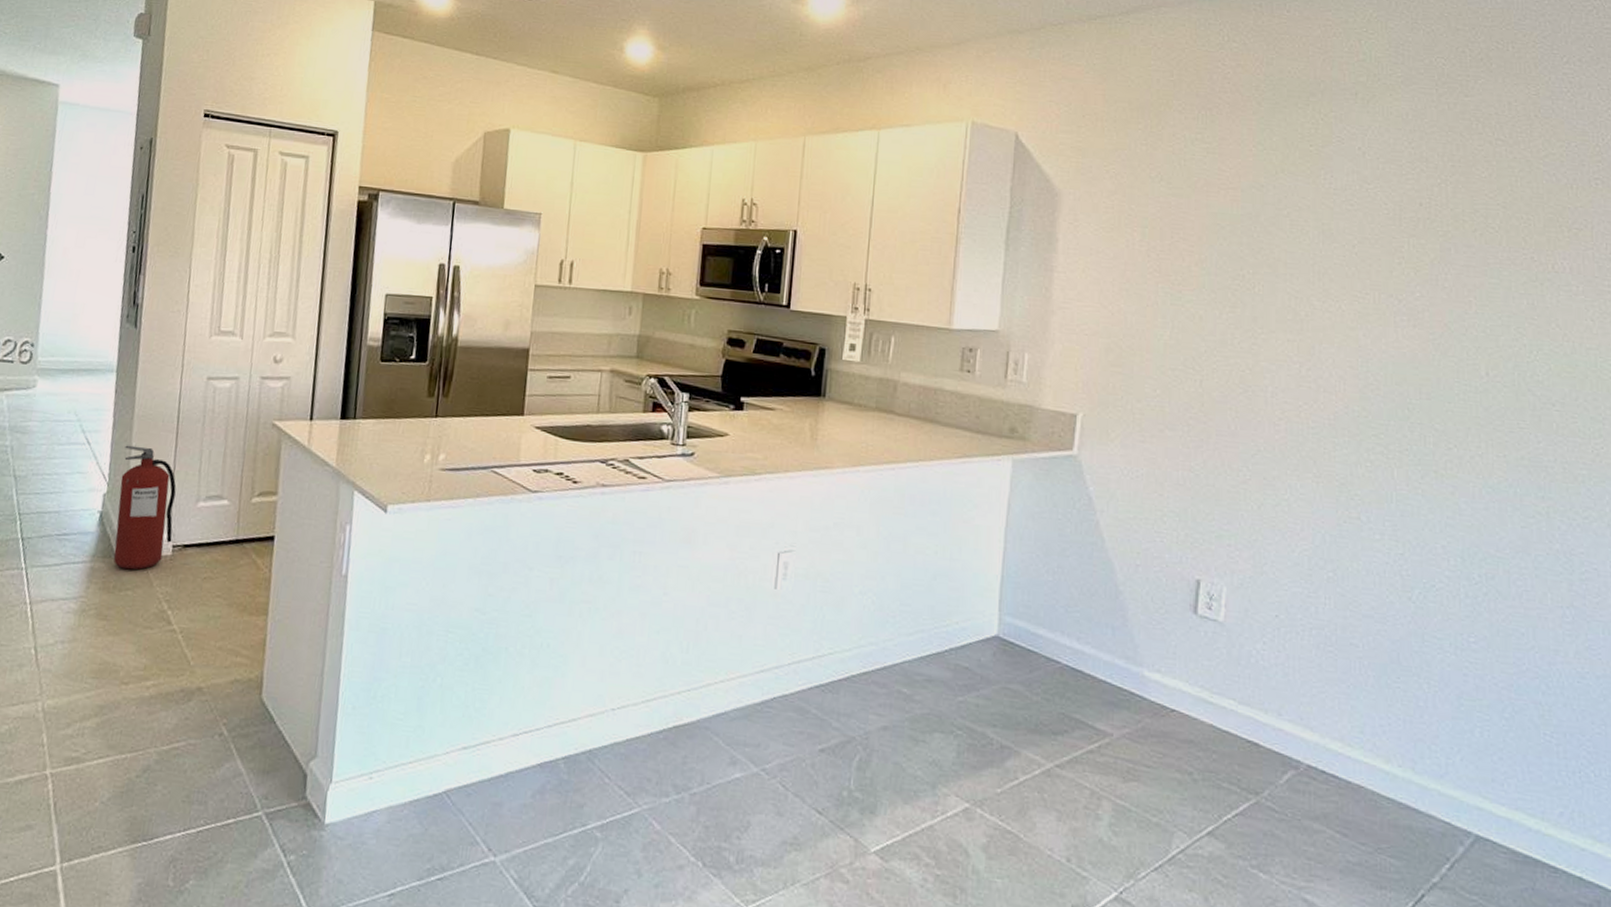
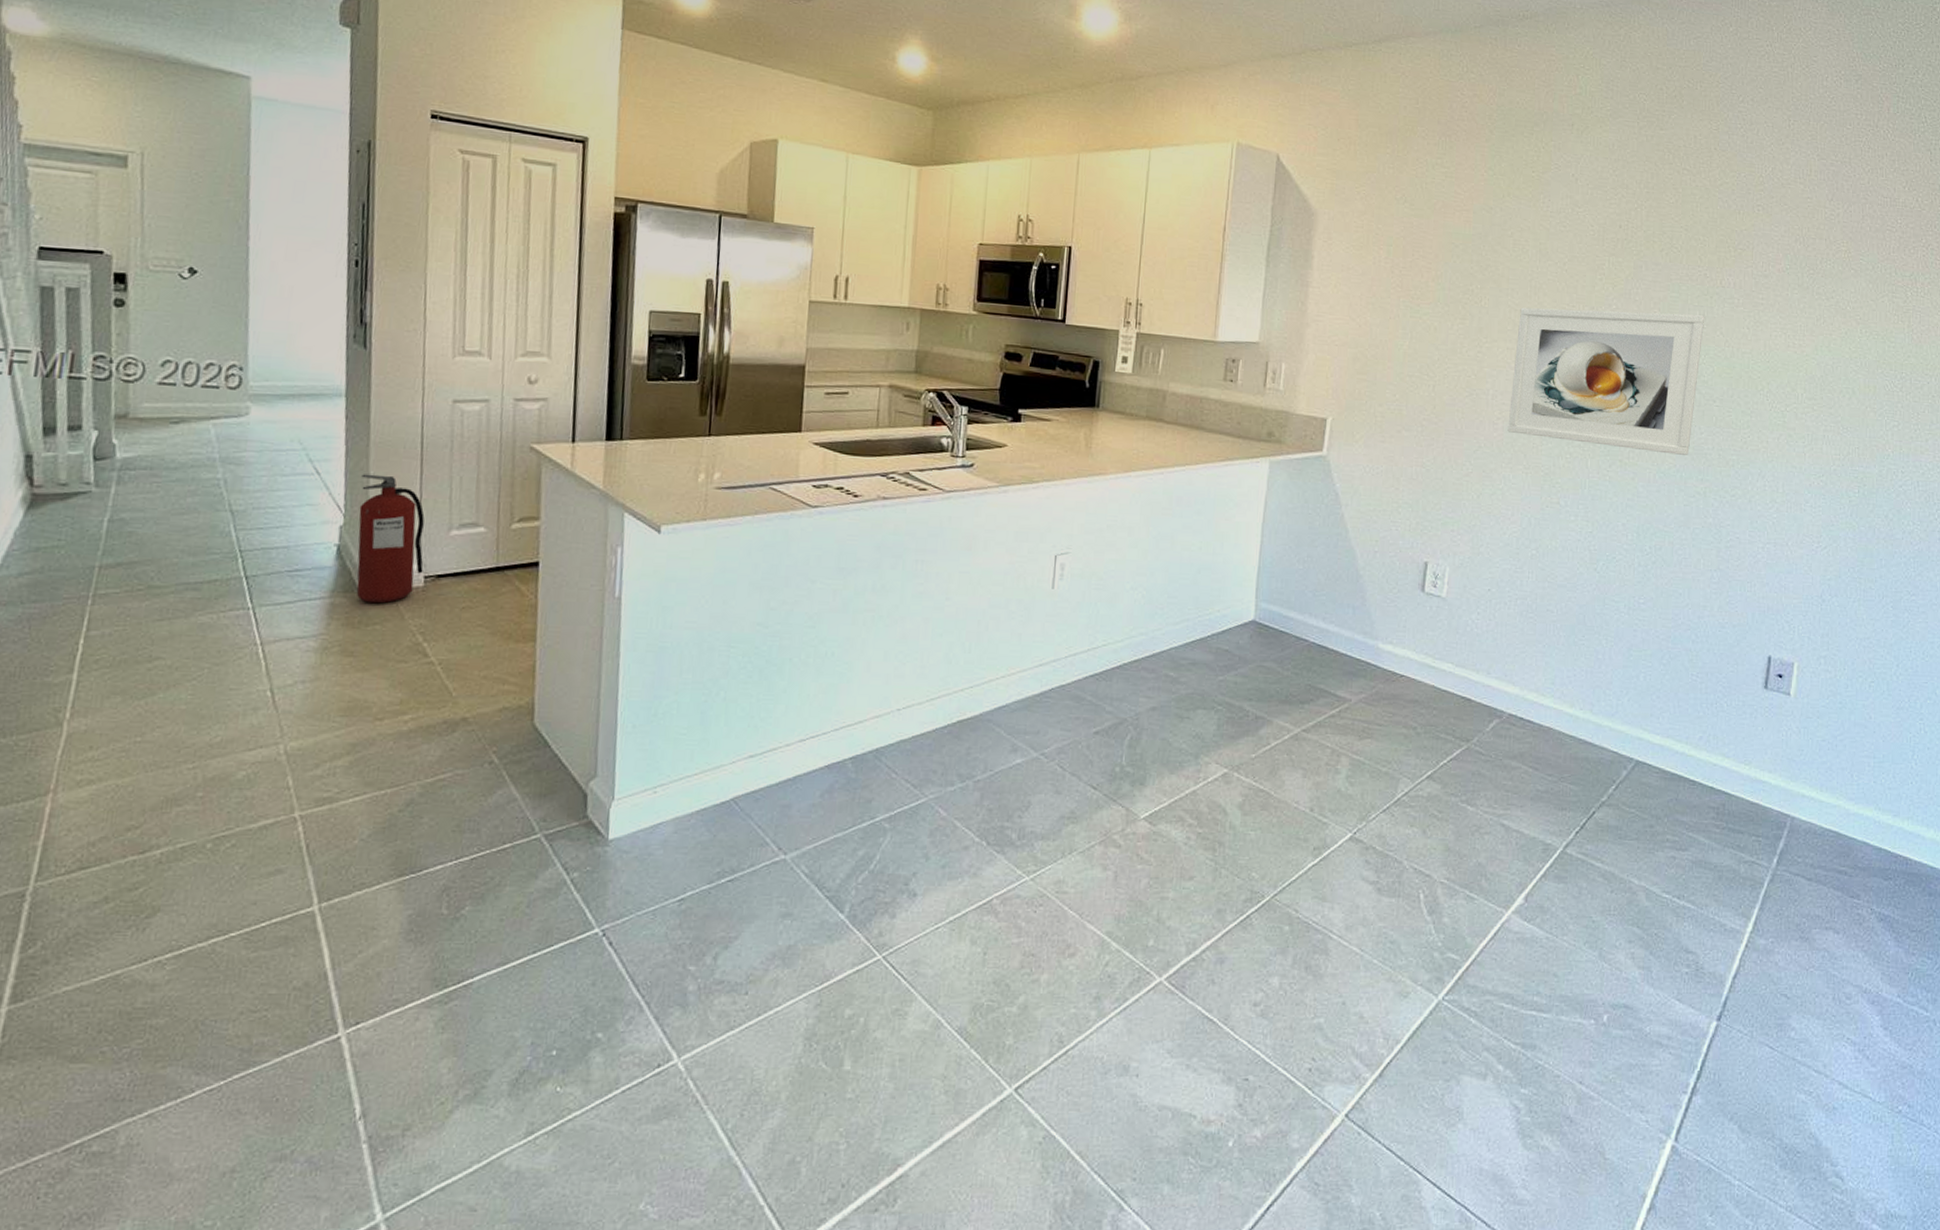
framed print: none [1292,294,1535,468] -> present [1507,307,1705,455]

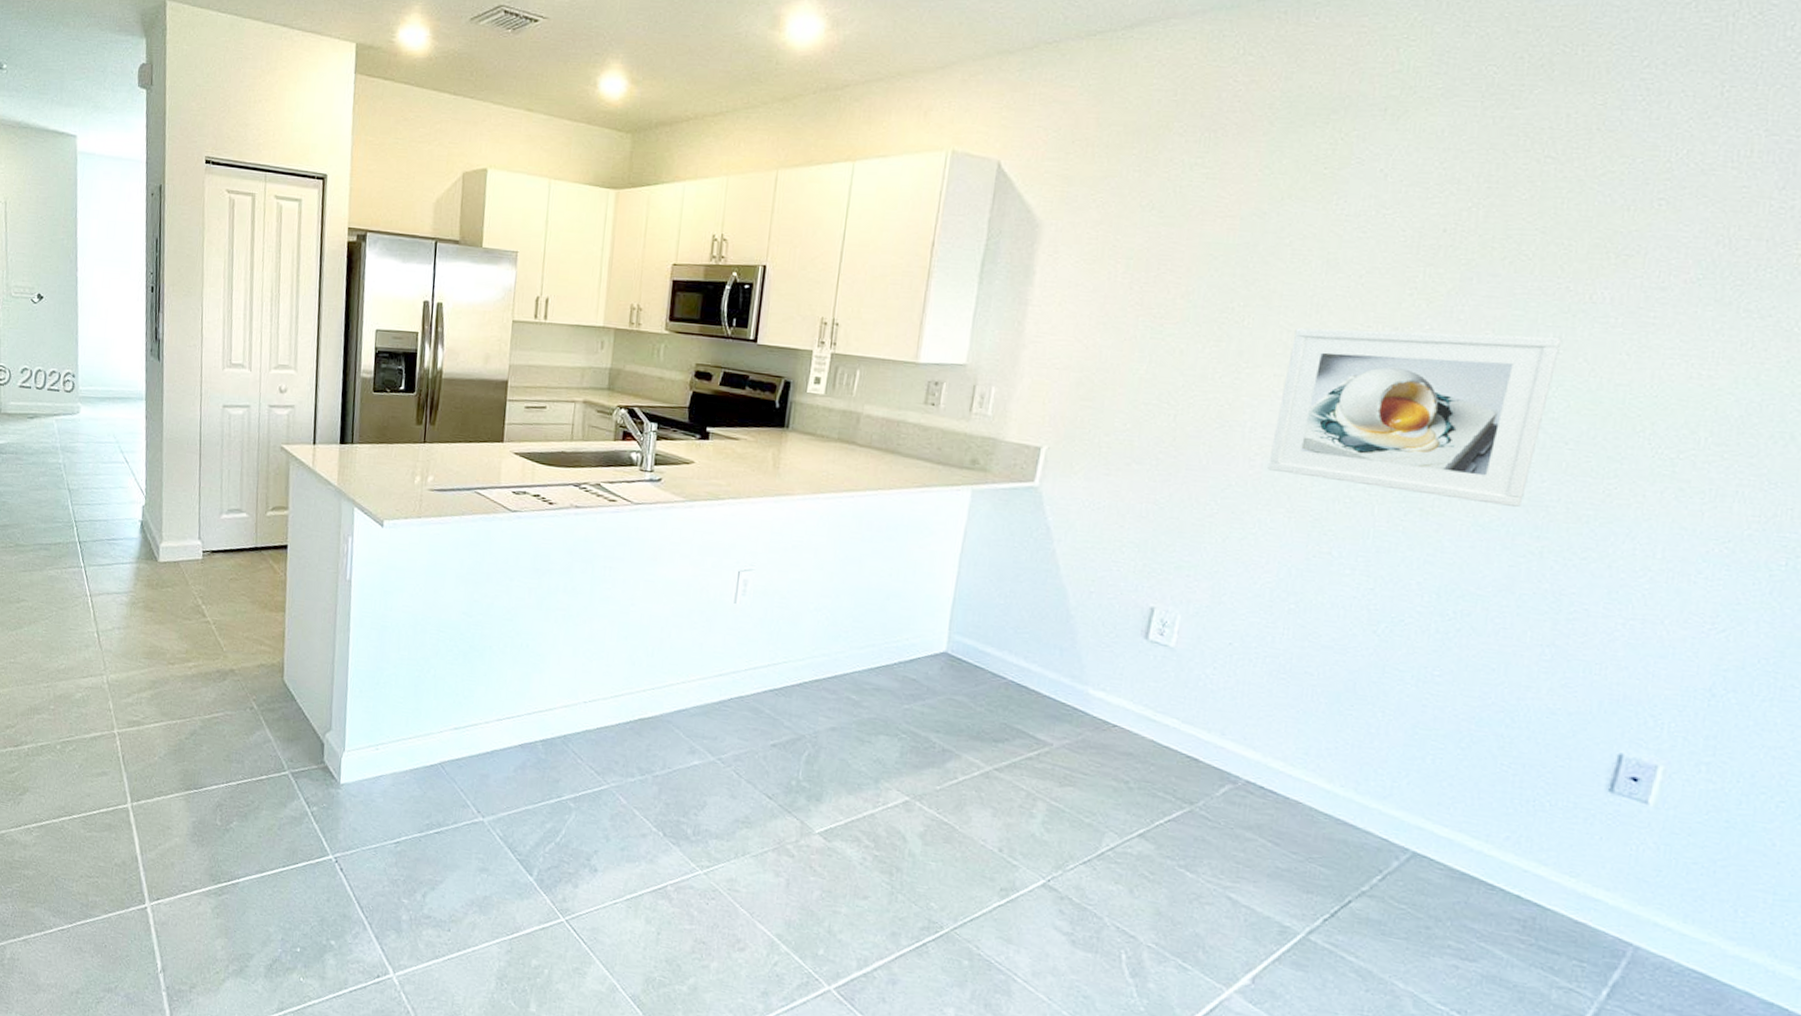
fire extinguisher: present [356,474,425,604] -> none [154,464,203,571]

